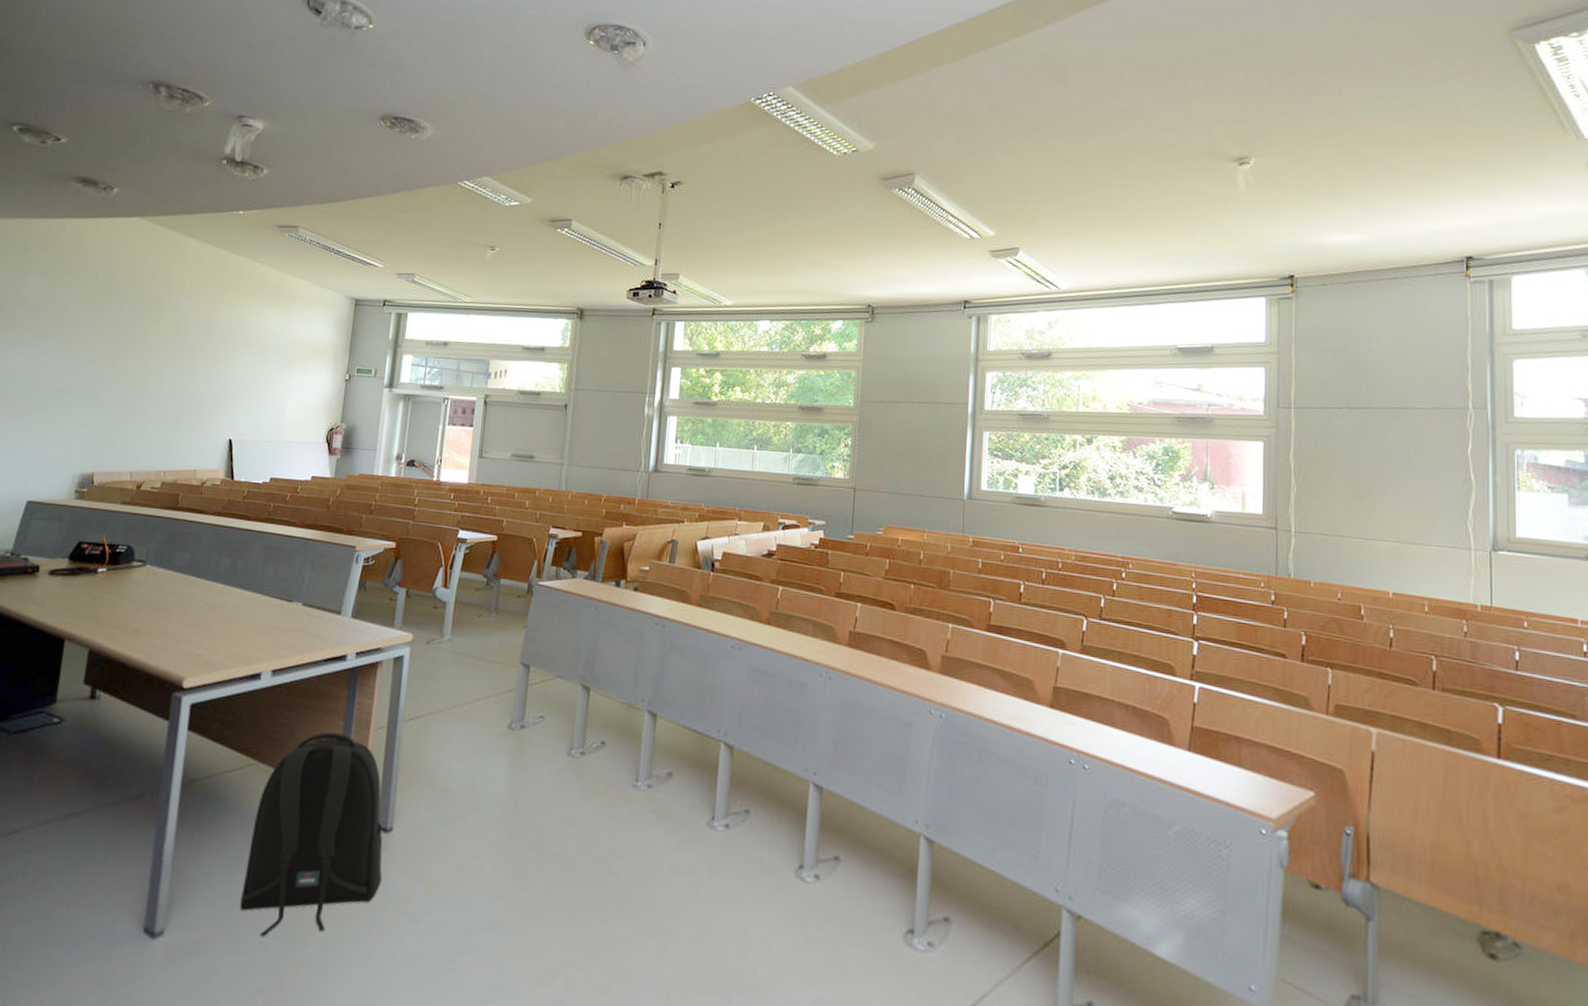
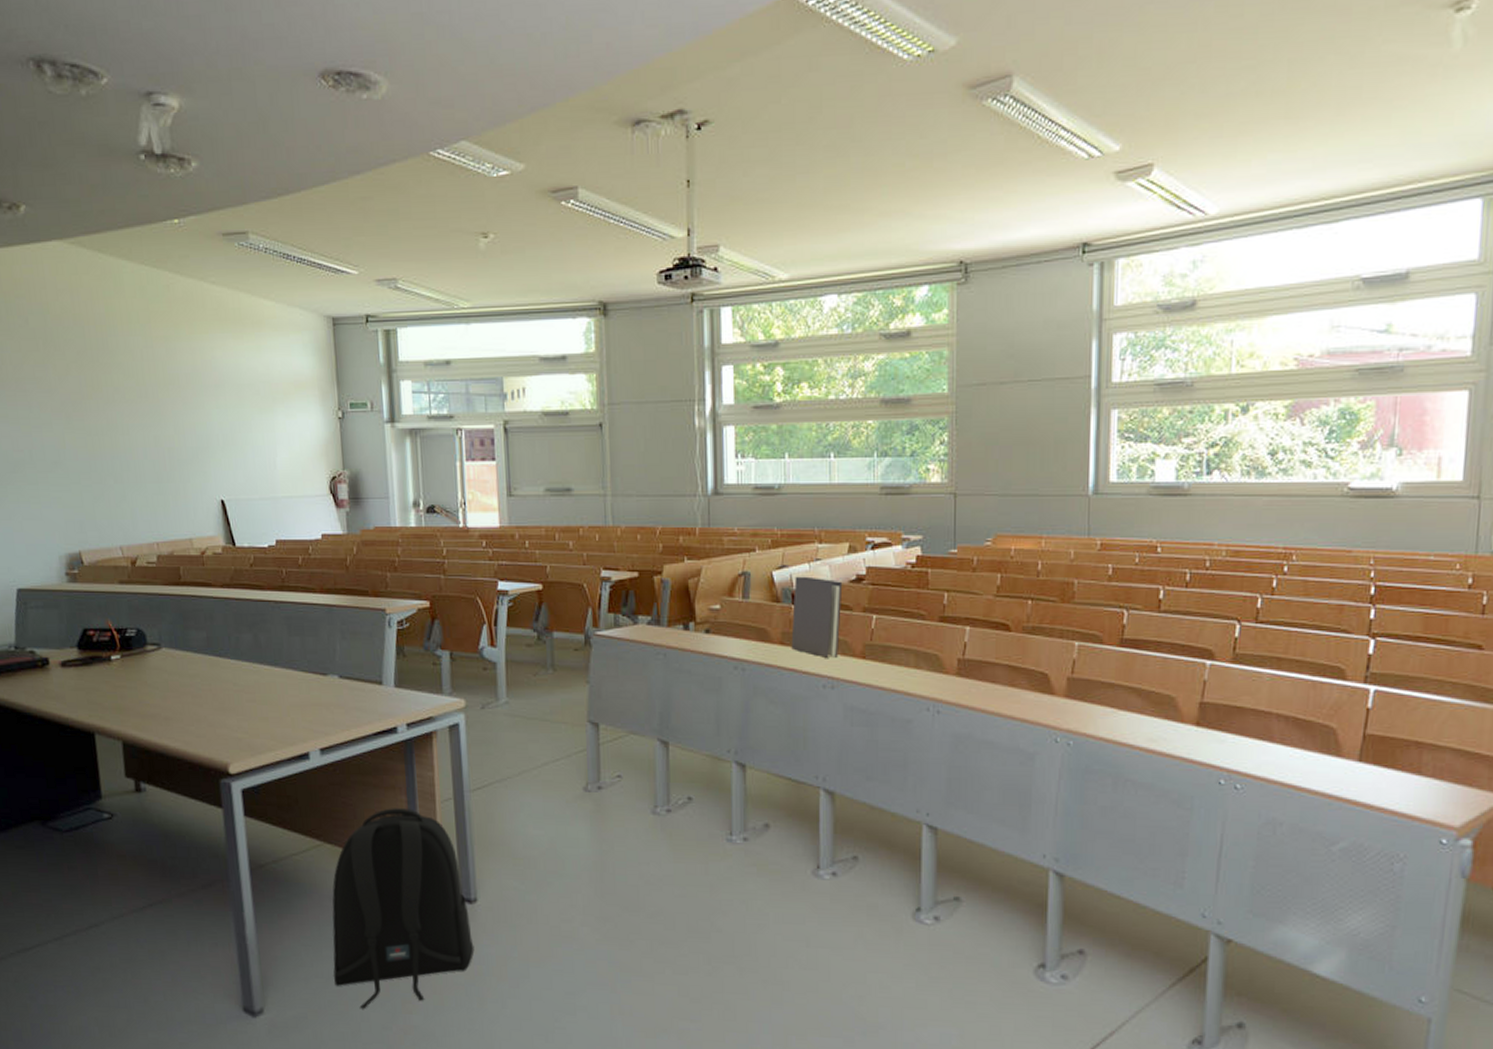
binder: none [707,547,756,622] -> present [791,576,843,658]

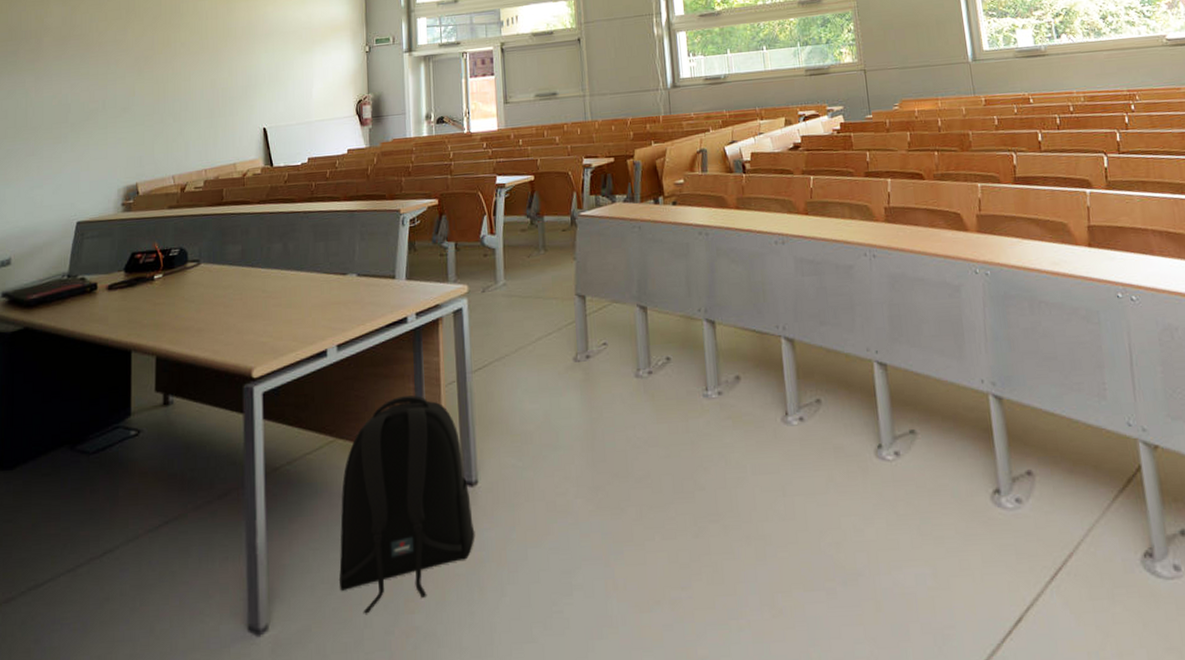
binder: present [791,576,843,658] -> none [743,148,786,217]

